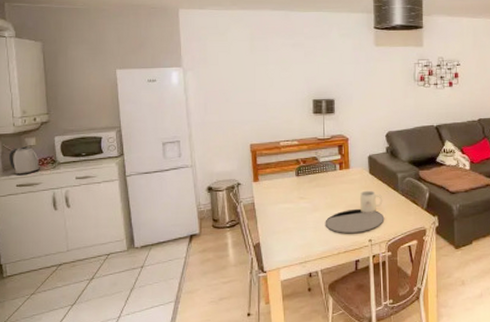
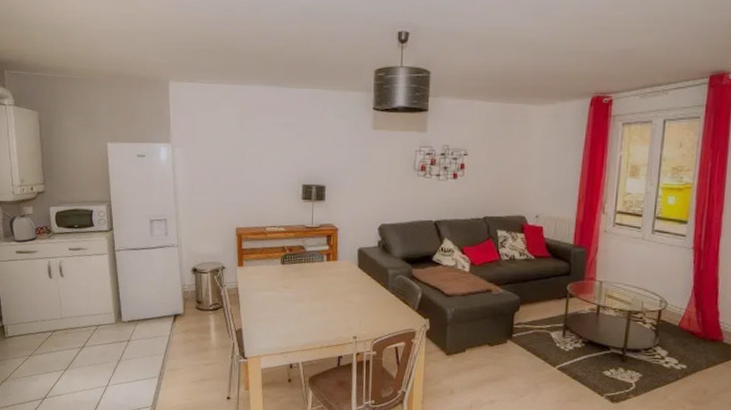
placemat: present [325,208,385,233] -> none [308,303,372,328]
mug: present [359,190,383,213] -> none [346,285,371,309]

